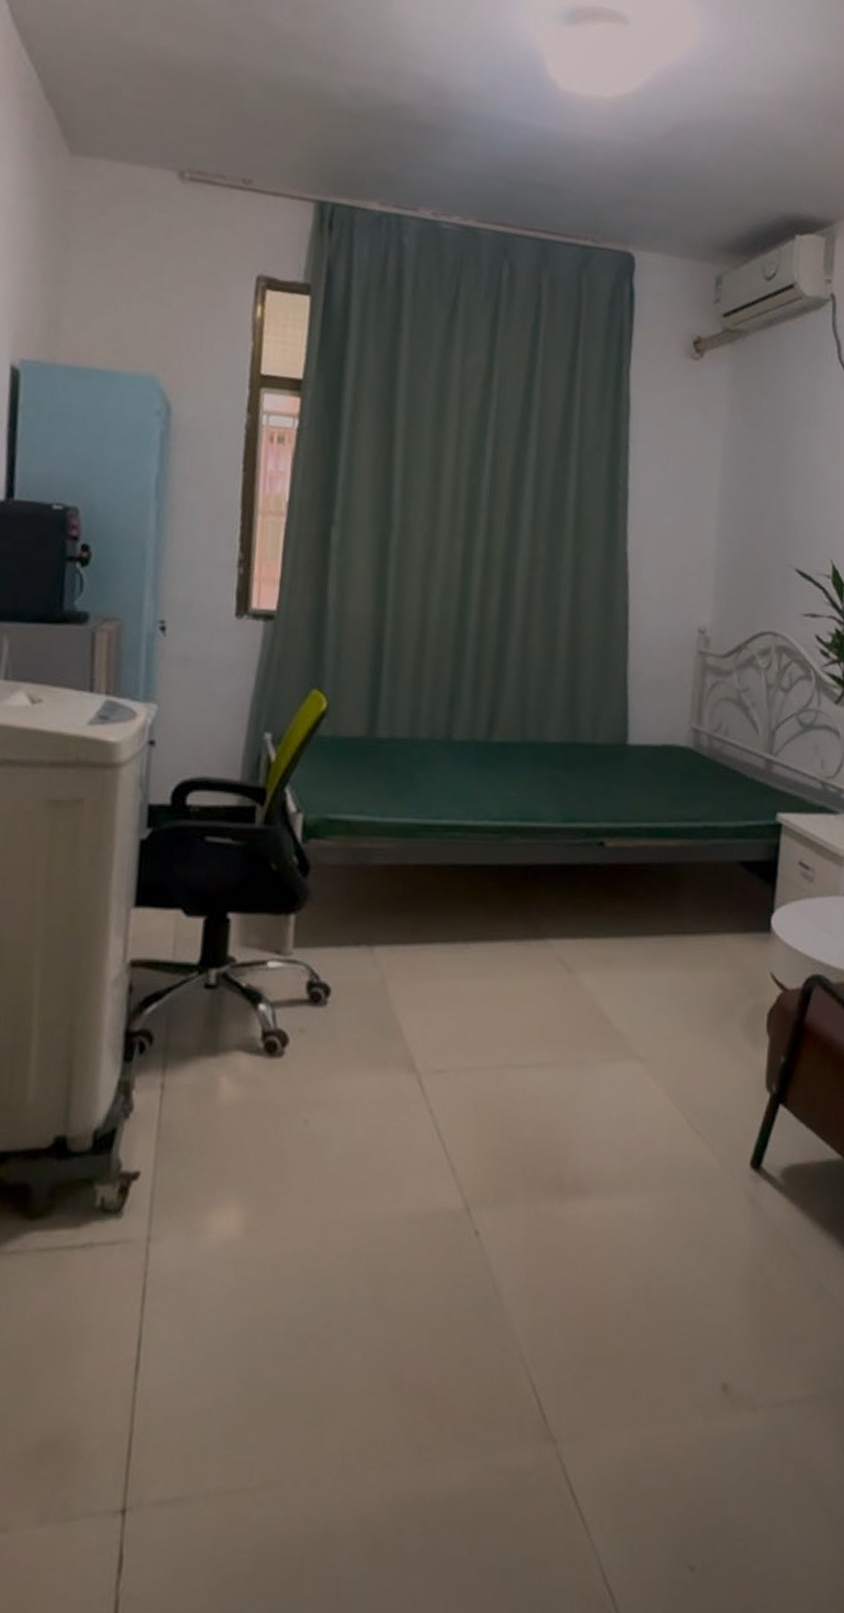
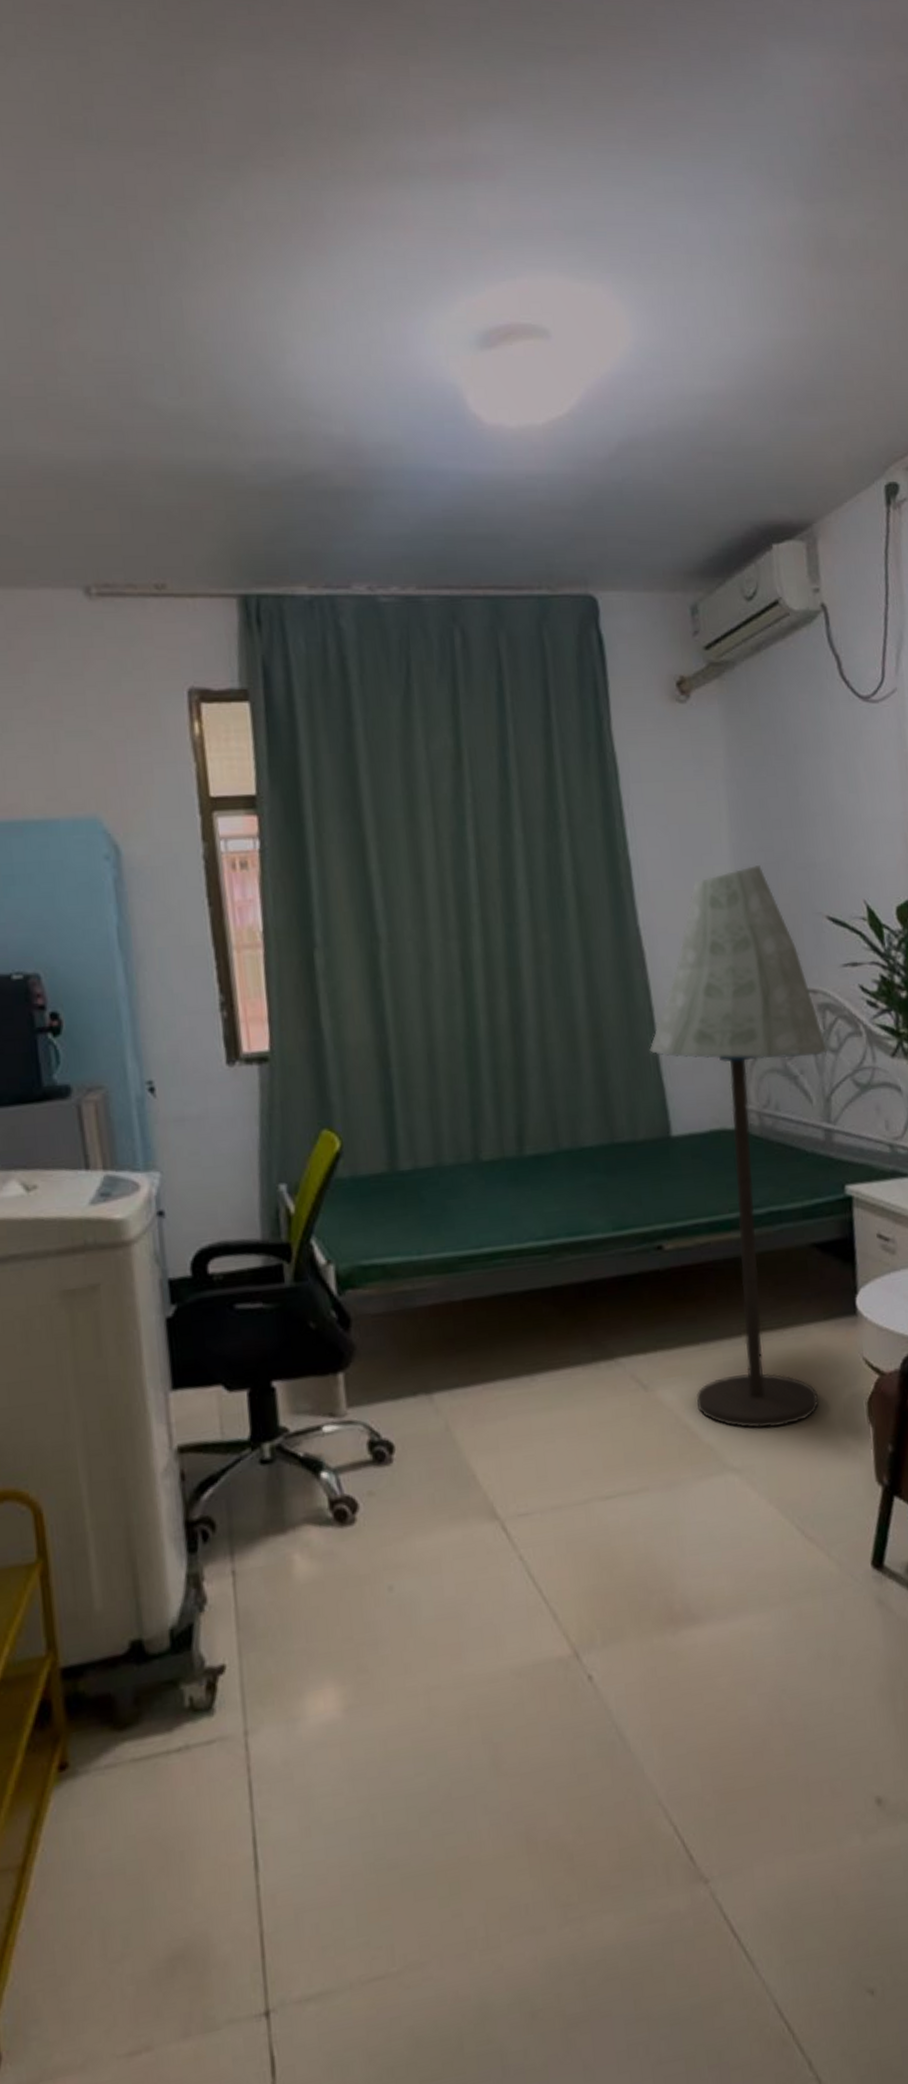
floor lamp: none [613,513,779,1025] -> present [649,865,827,1429]

